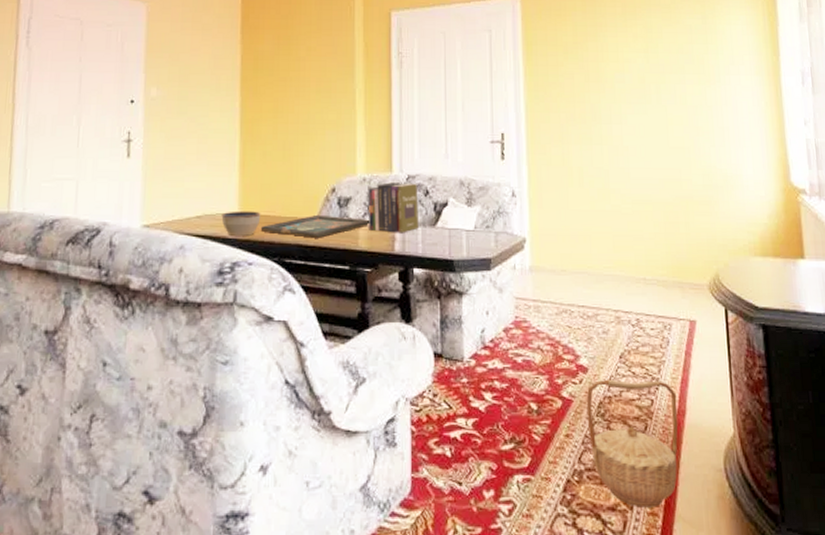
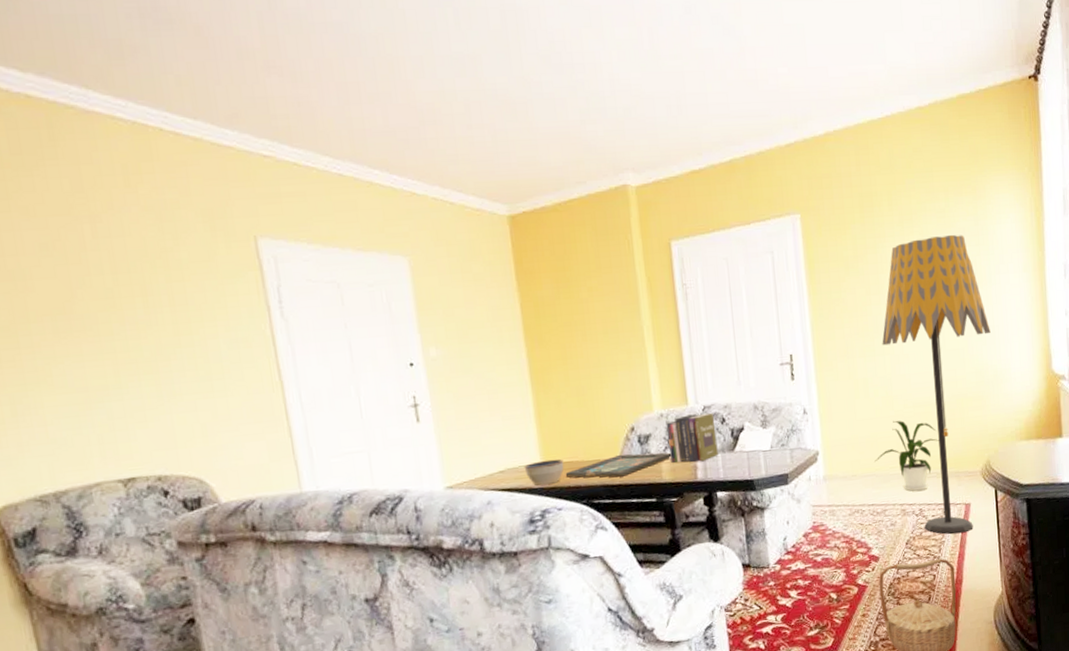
house plant: none [587,217,660,299] -> present [874,421,939,492]
floor lamp: none [600,30,720,354] -> present [882,234,991,534]

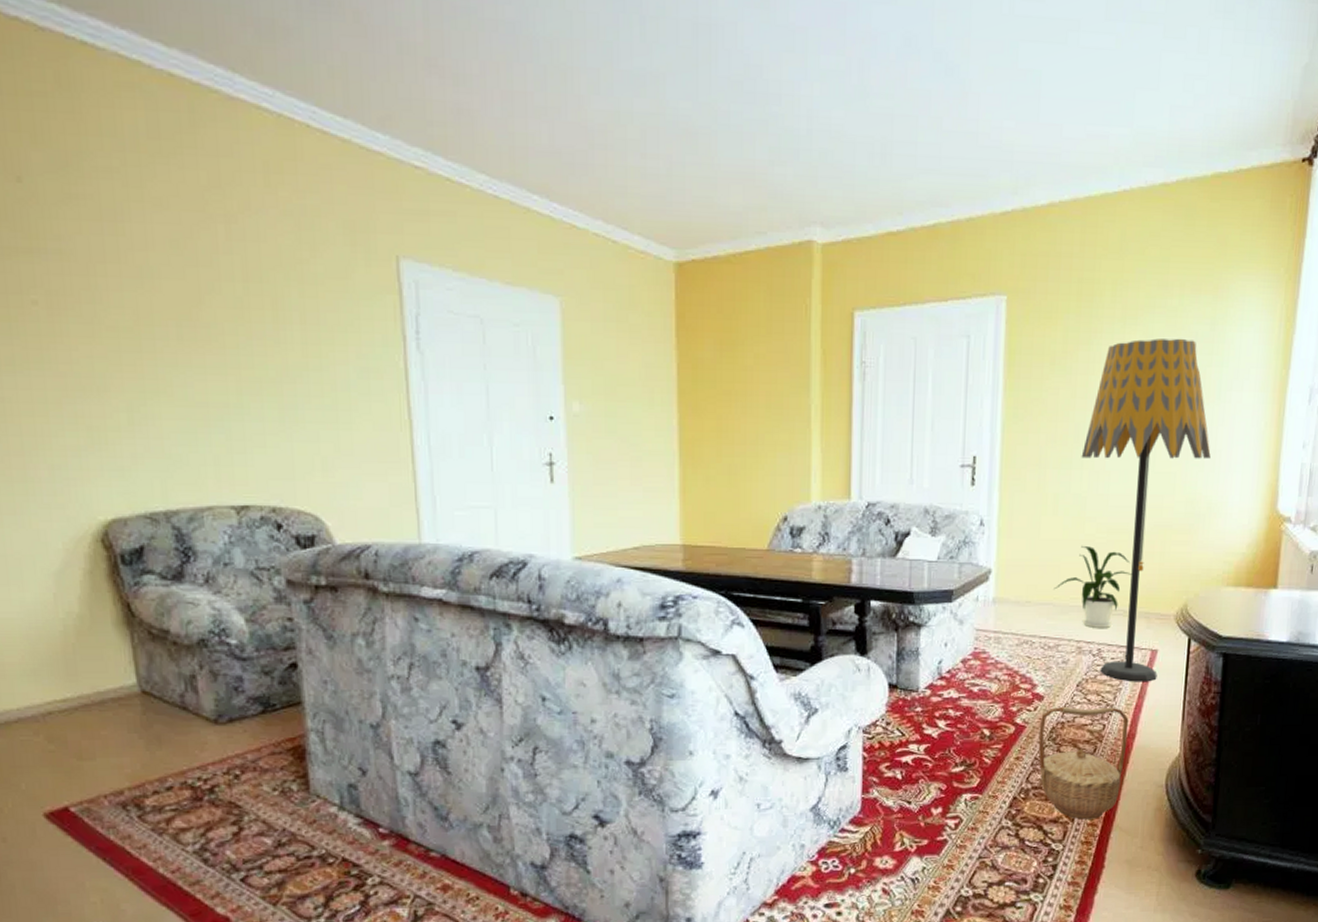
bowl: present [524,458,564,486] -> none [661,541,705,570]
decorative tray: present [565,452,672,478] -> none [705,545,825,570]
books: present [666,412,718,463] -> none [823,510,879,565]

